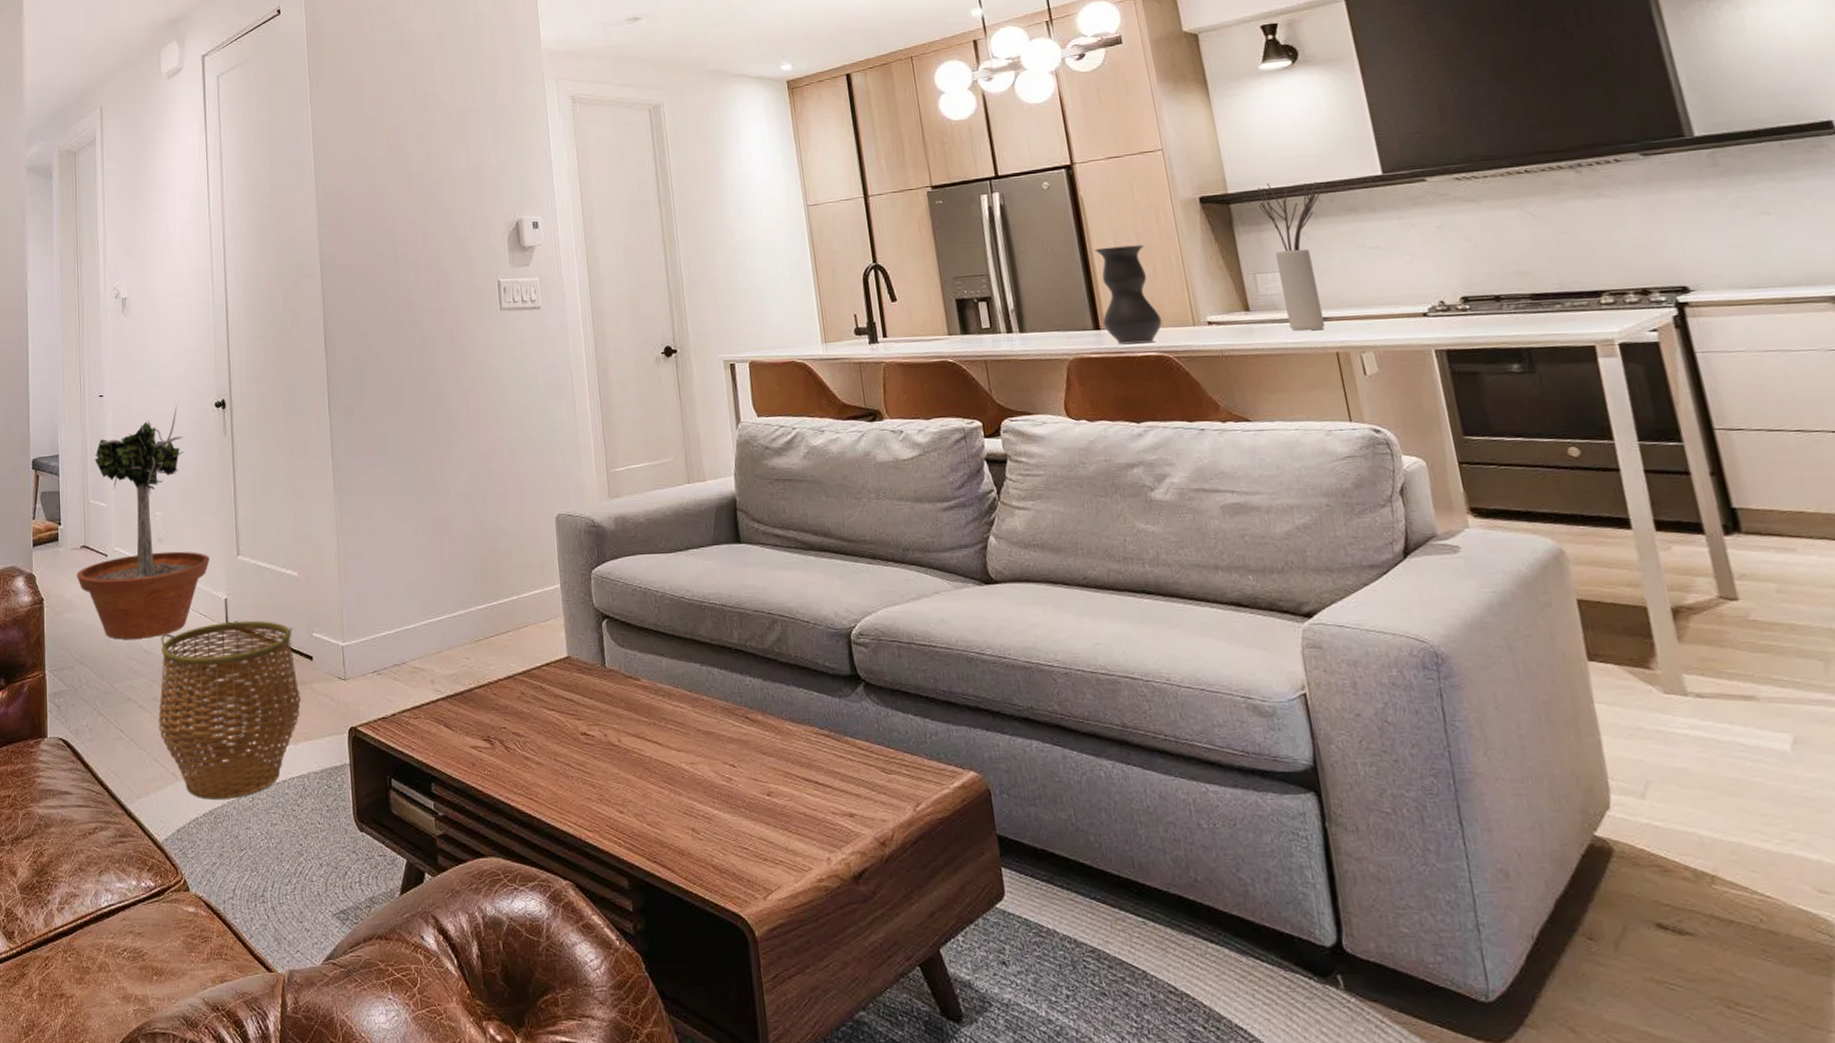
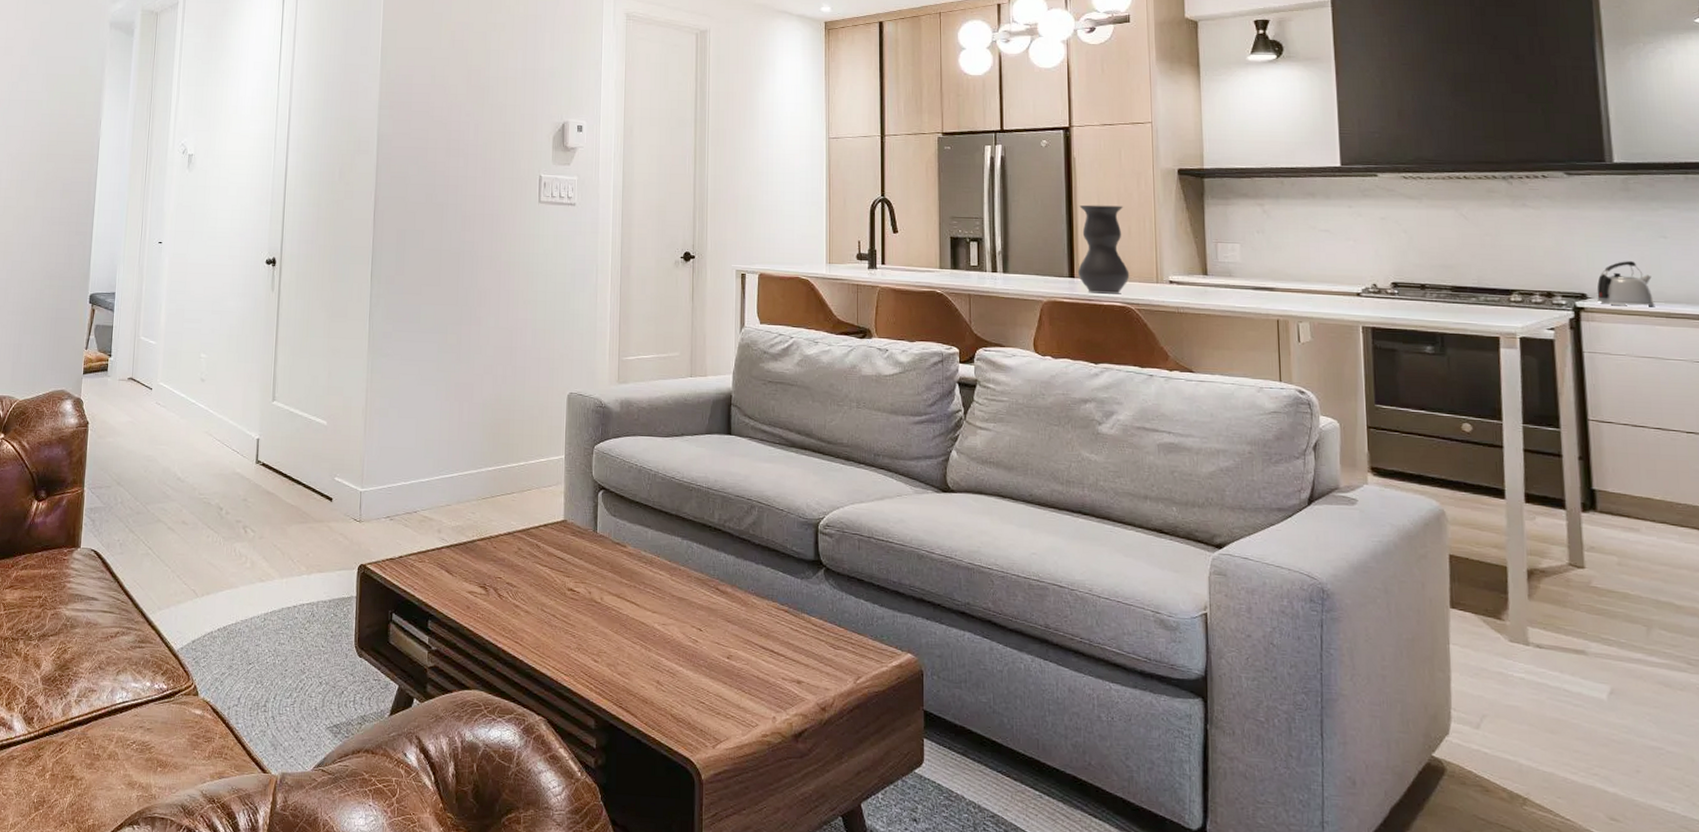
potted tree: present [76,405,209,640] -> none [121,259,247,467]
basket: present [158,620,302,800] -> none [184,459,318,618]
vase: present [1257,182,1325,332] -> none [1228,162,1290,299]
kettle: none [1698,244,1769,296] -> present [1597,261,1654,306]

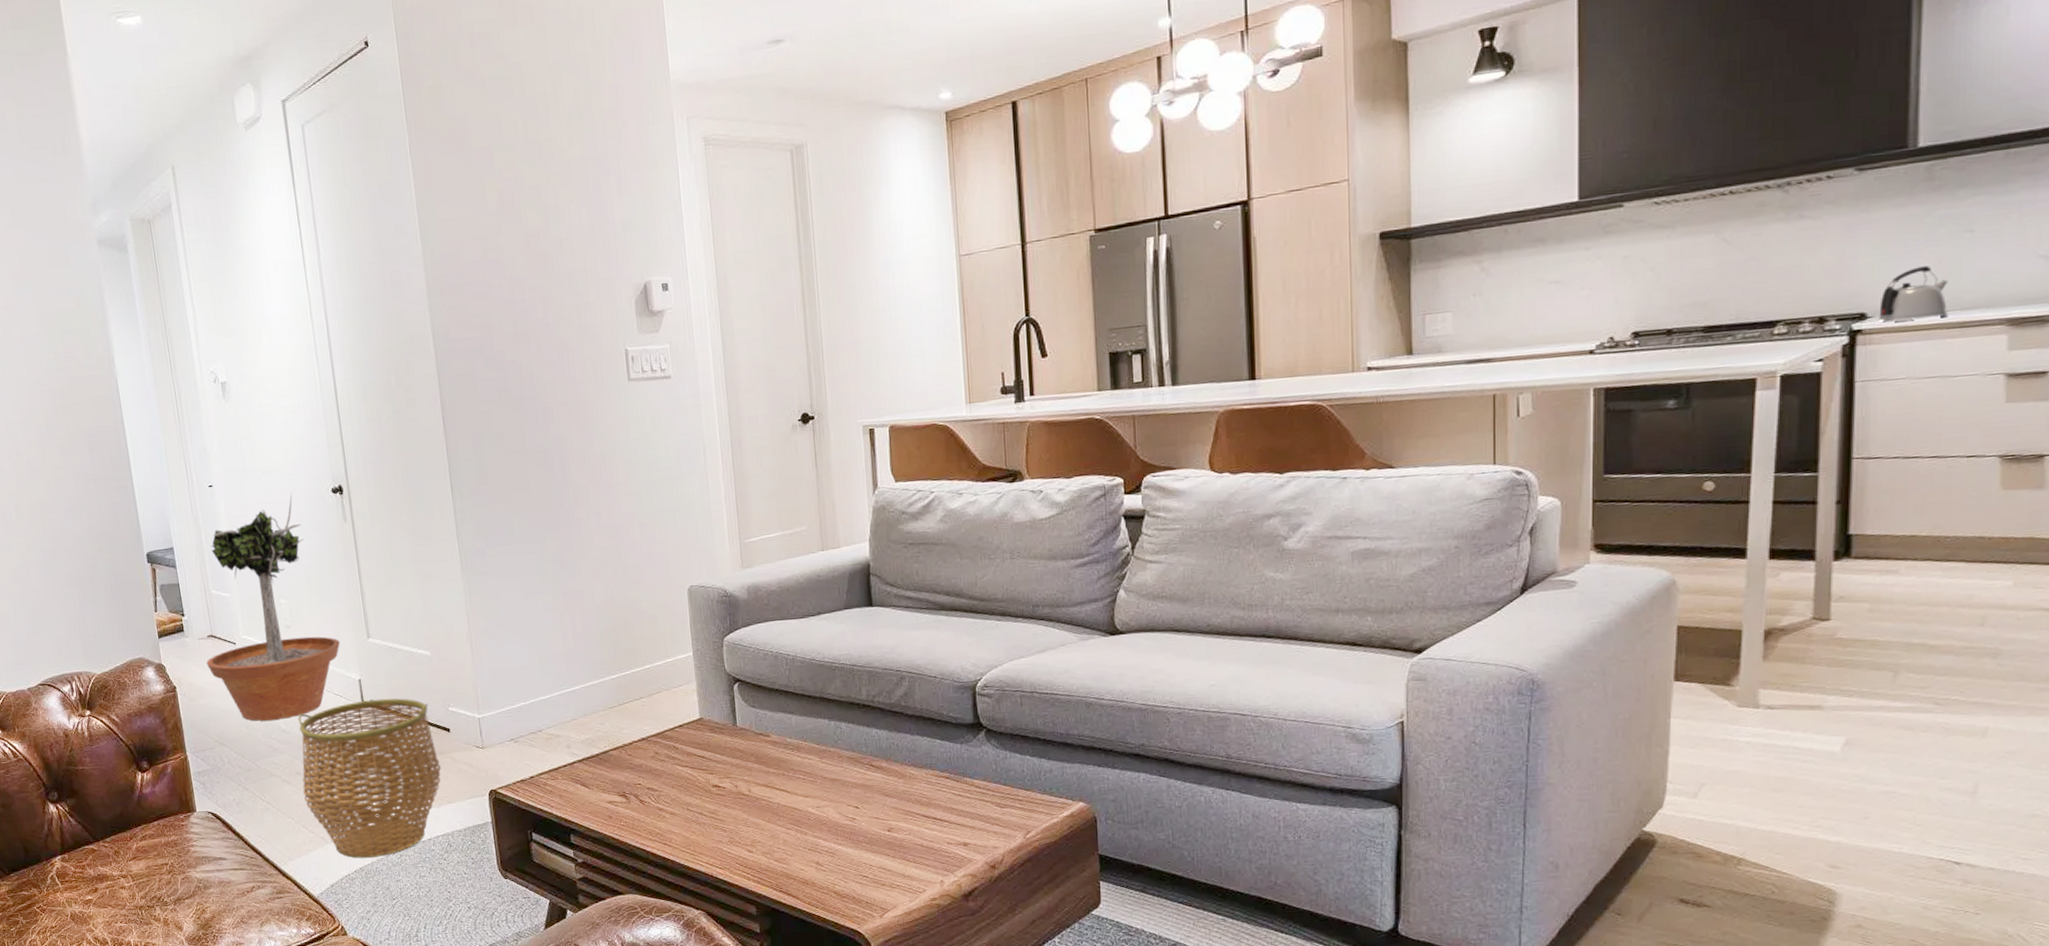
potted tree: none [121,259,247,467] -> present [206,493,340,721]
basket: none [184,459,318,618] -> present [298,698,442,858]
vase: present [1078,205,1130,294] -> none [1260,287,1321,395]

